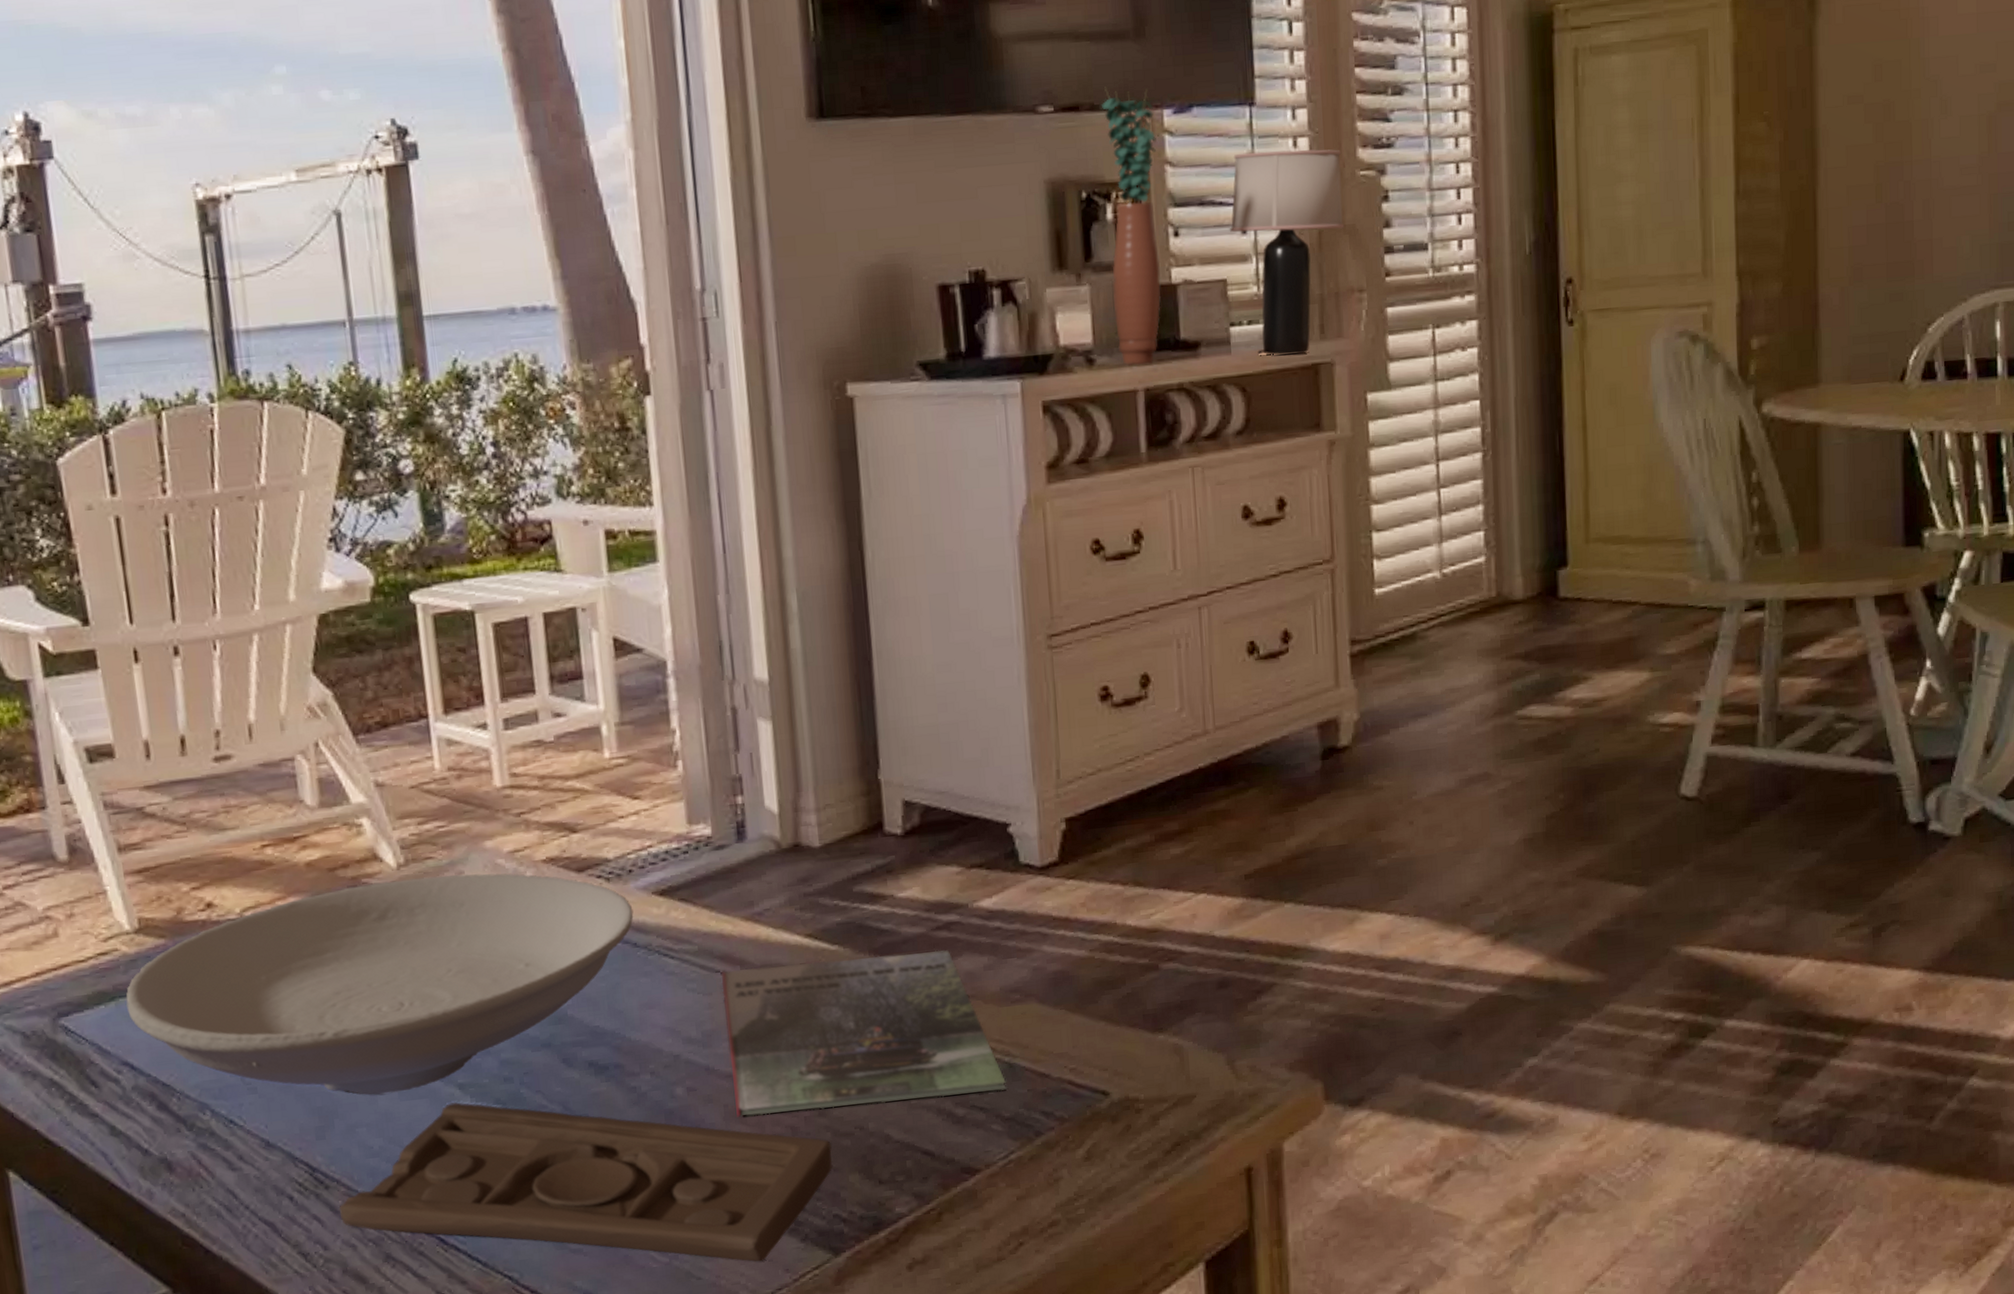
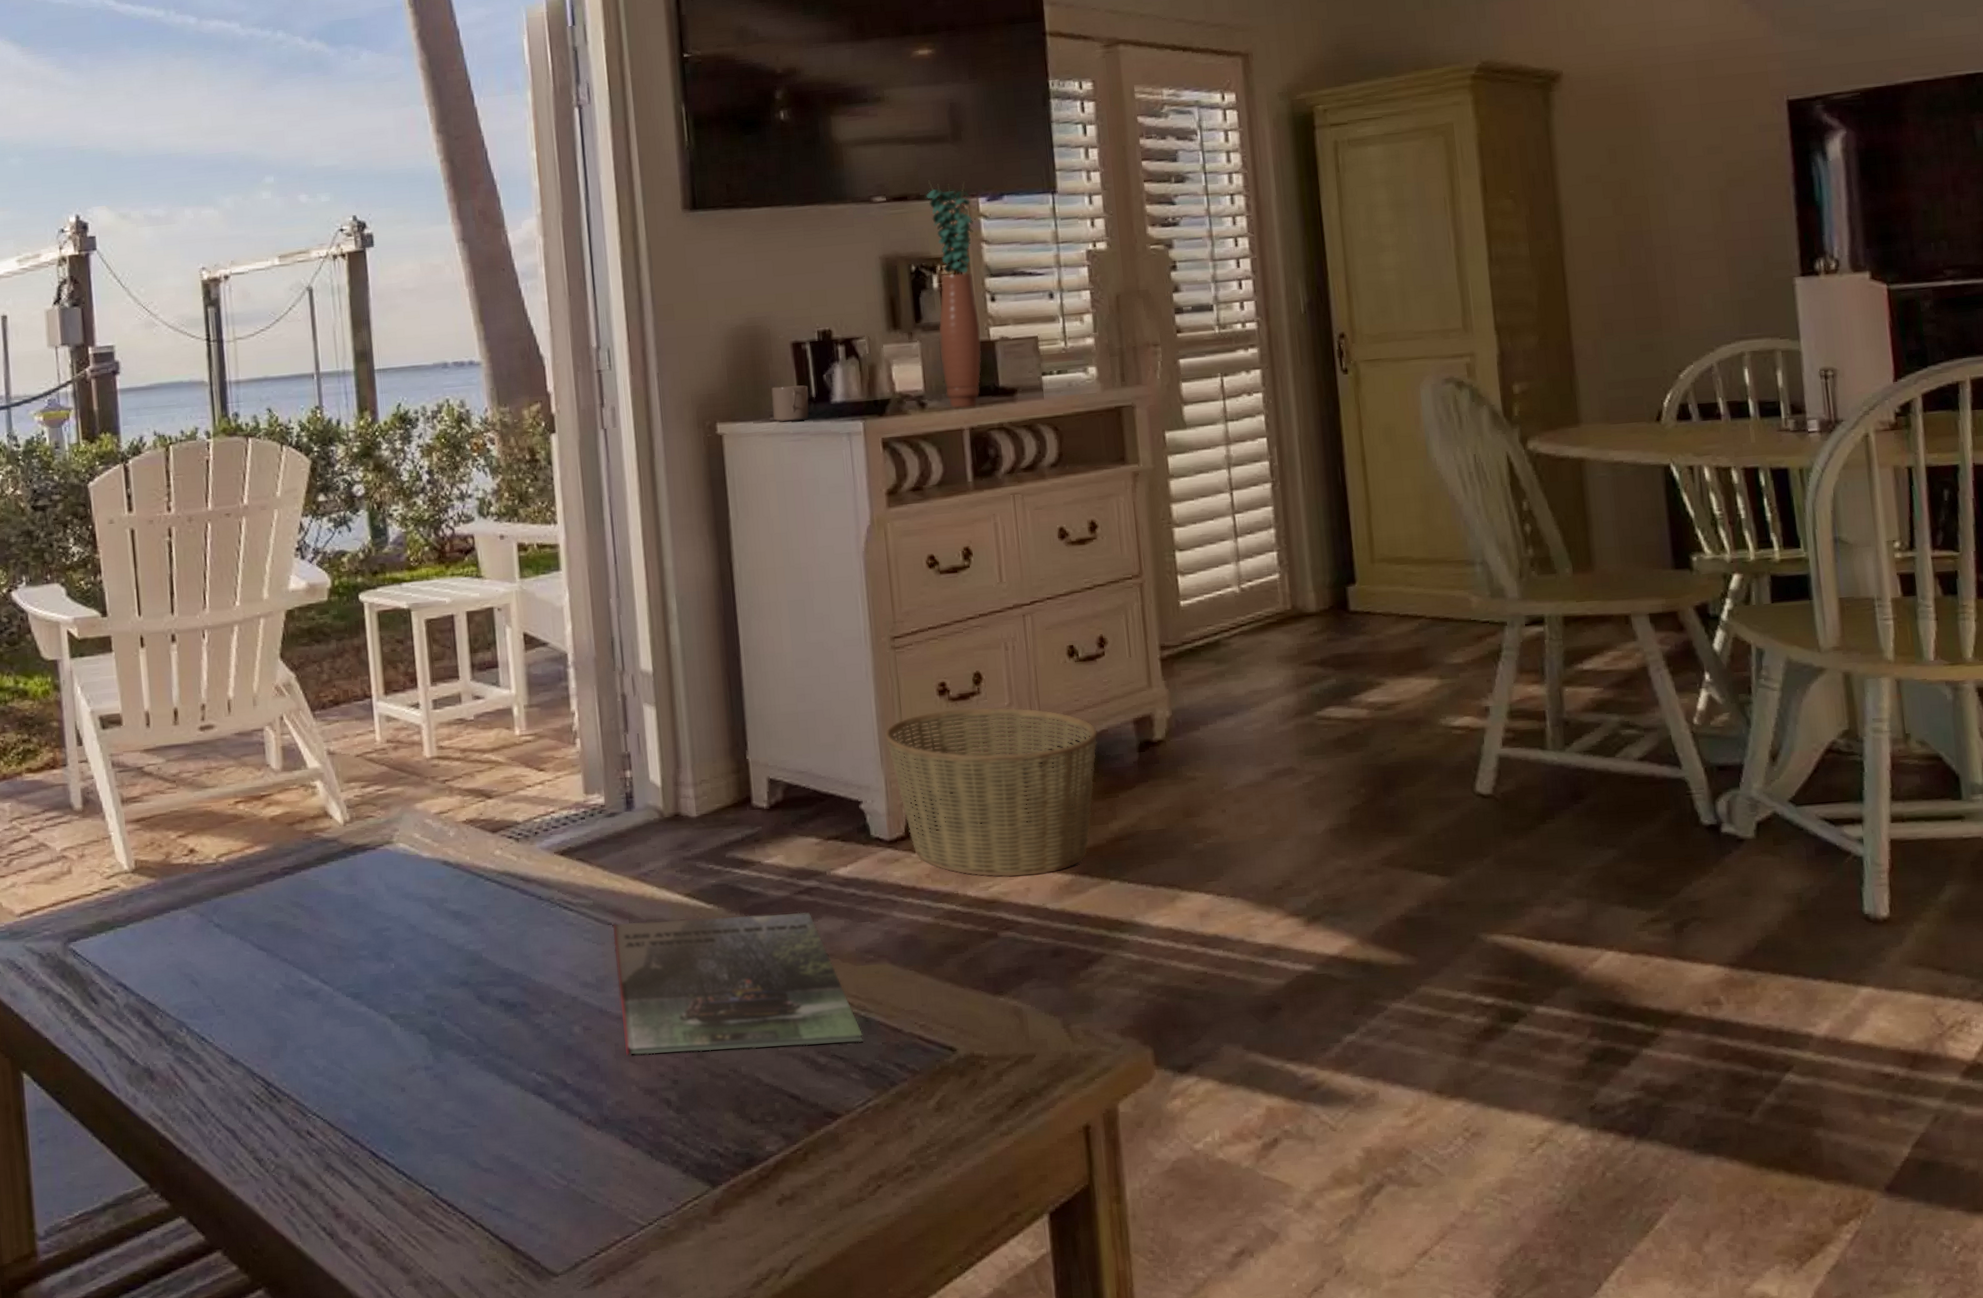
decorative bowl: present [126,873,634,1095] -> none [122,831,539,1021]
decorative tray: present [339,1101,833,1262] -> none [288,1030,710,1189]
mug: none [912,337,958,382] -> present [771,385,810,422]
basket: none [1039,713,1277,904] -> present [885,707,1098,878]
table lamp: present [1229,149,1345,355] -> none [1038,228,1139,400]

